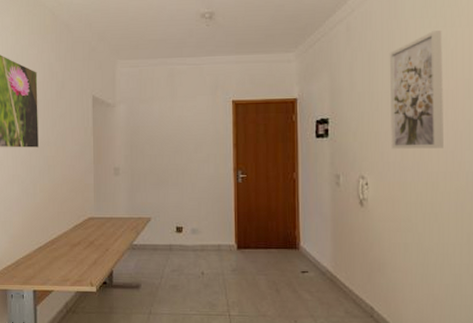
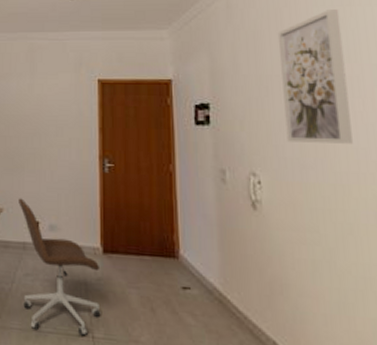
office chair: none [164,208,236,315] -> present [18,198,101,336]

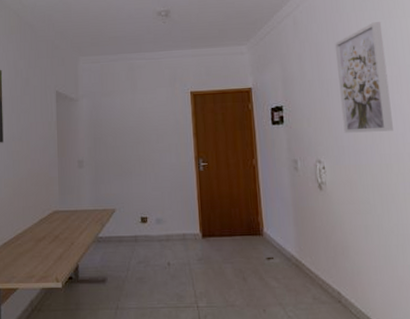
office chair: present [18,198,101,336] -> none [128,199,203,307]

